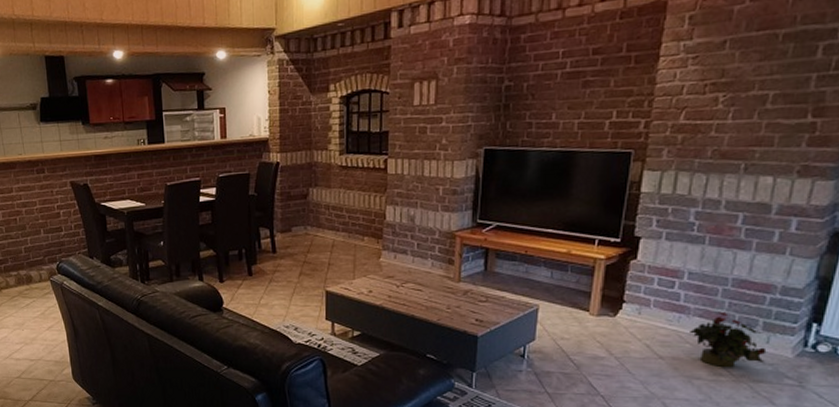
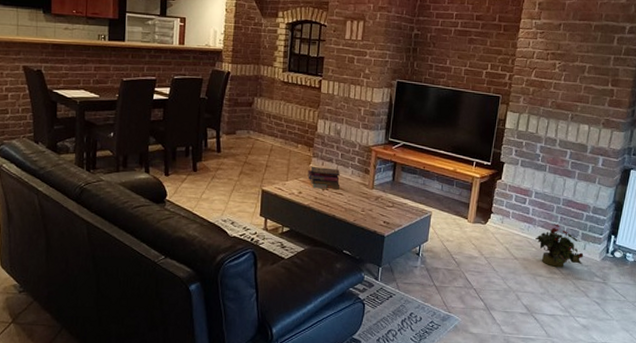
books: none [378,260,419,286] -> present [308,166,341,190]

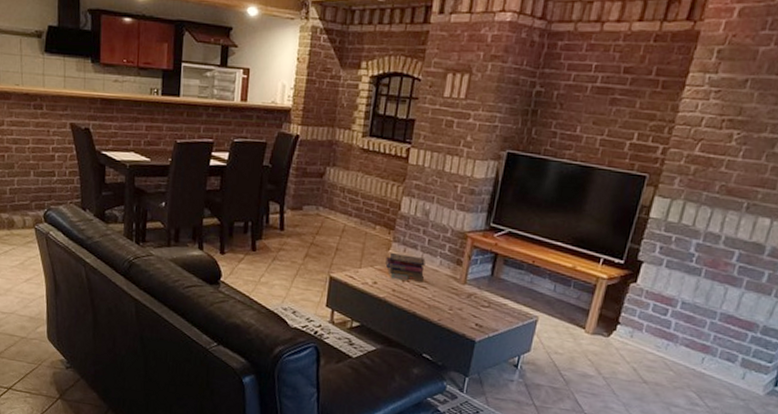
potted plant: present [535,223,584,268] -> none [675,343,741,399]

